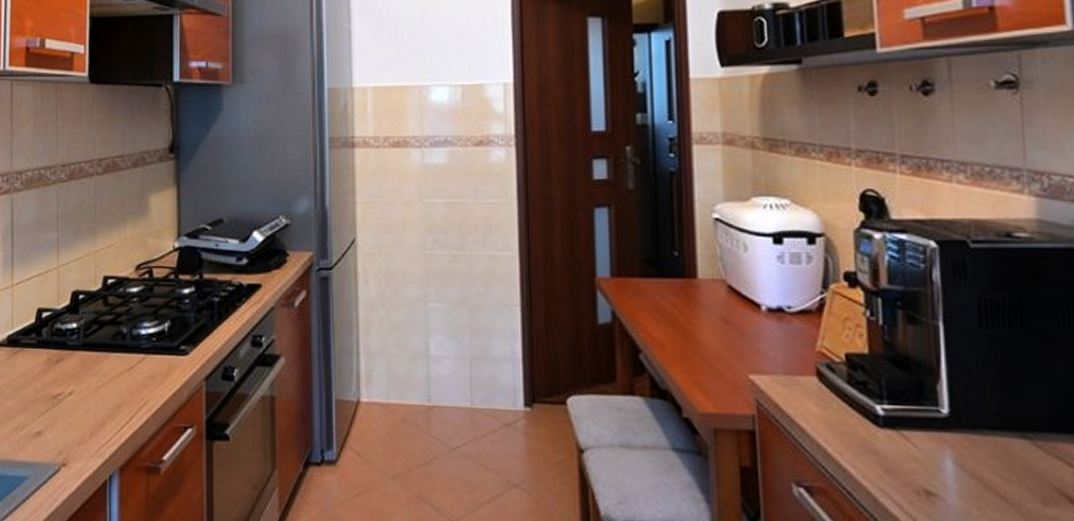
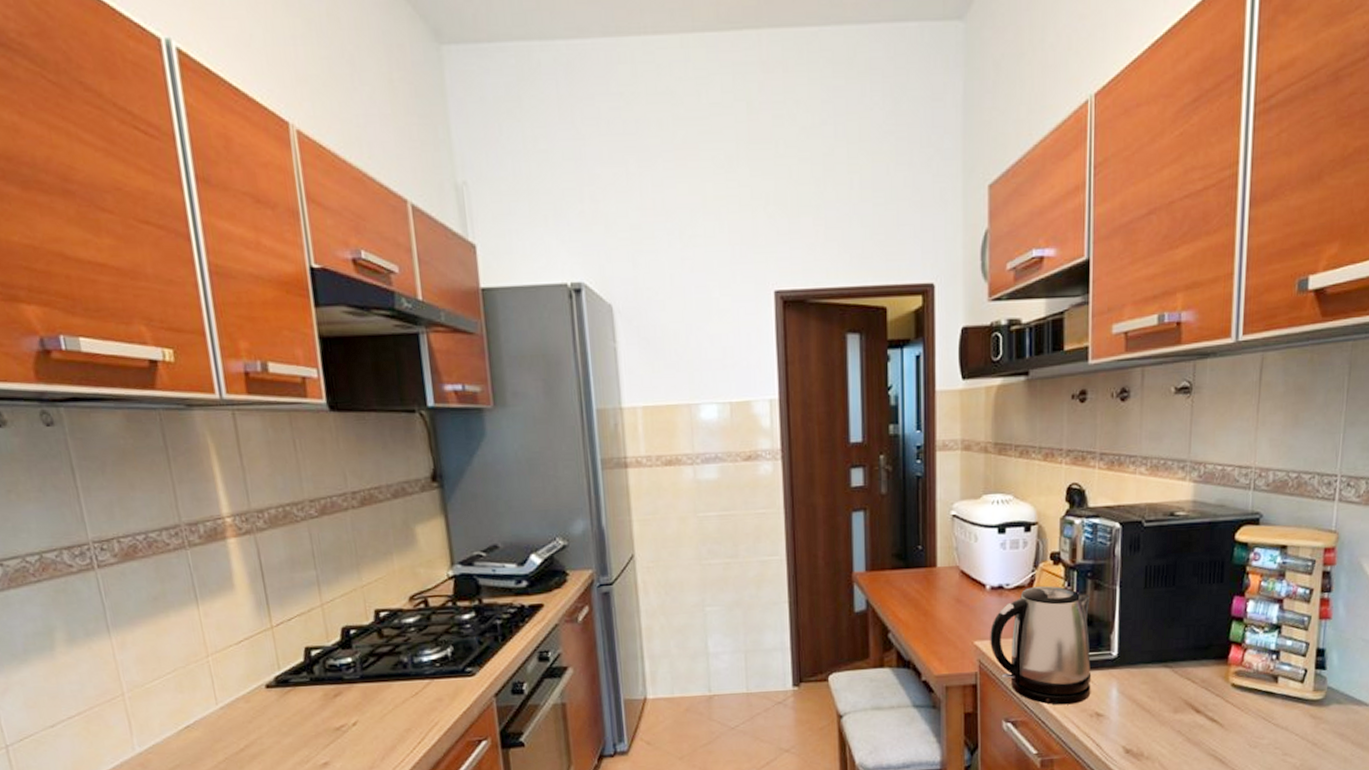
kettle: none [769,312,915,474] -> present [990,585,1092,705]

